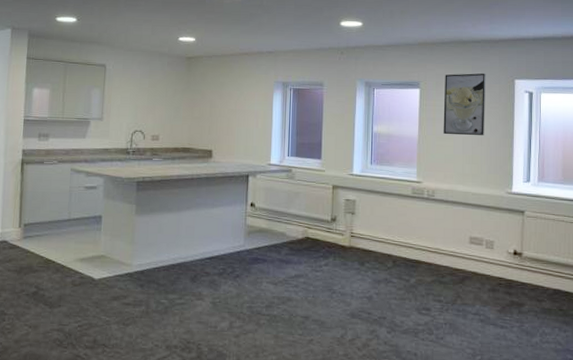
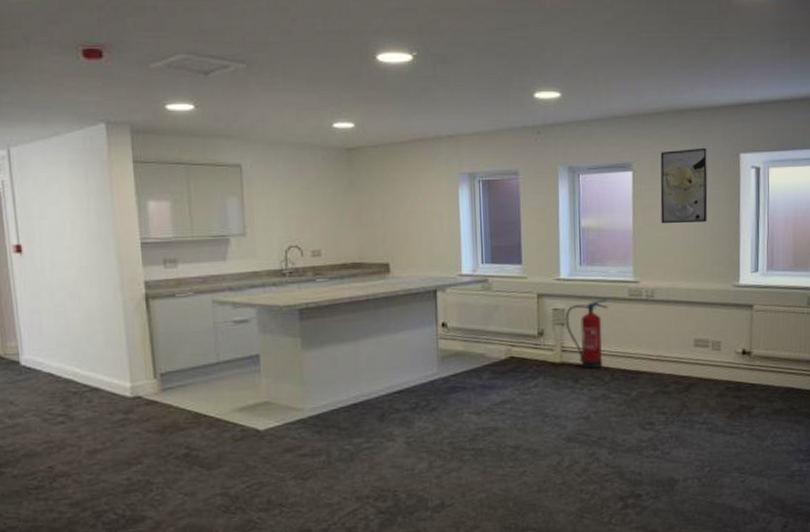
fire extinguisher: none [355,194,393,256] -> present [565,298,608,370]

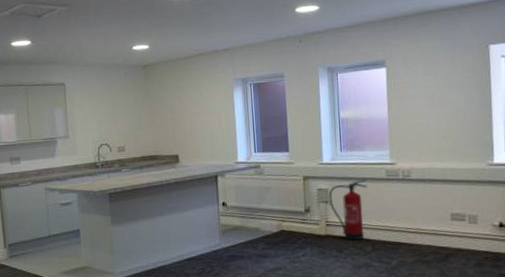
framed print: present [660,147,708,224] -> none [412,42,459,112]

